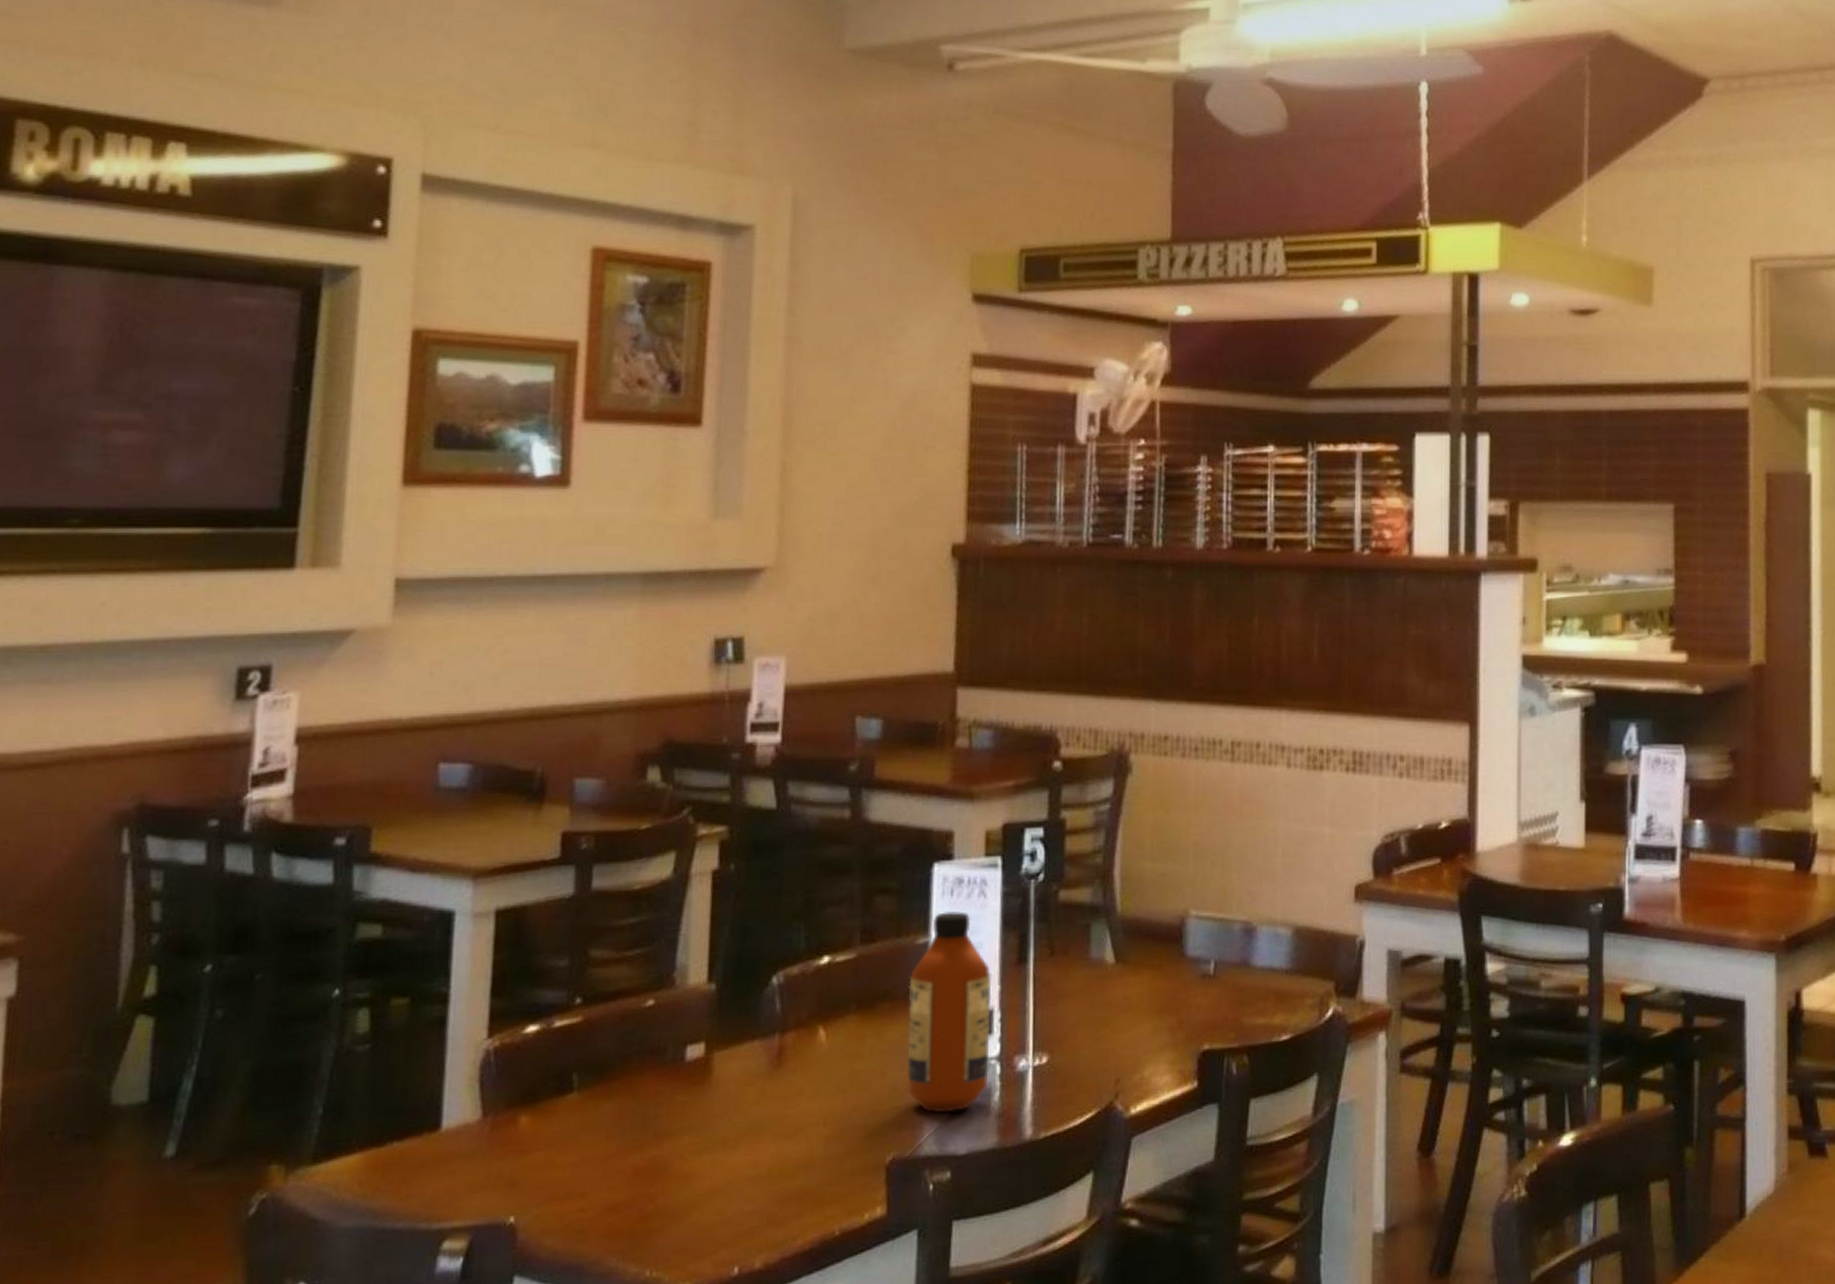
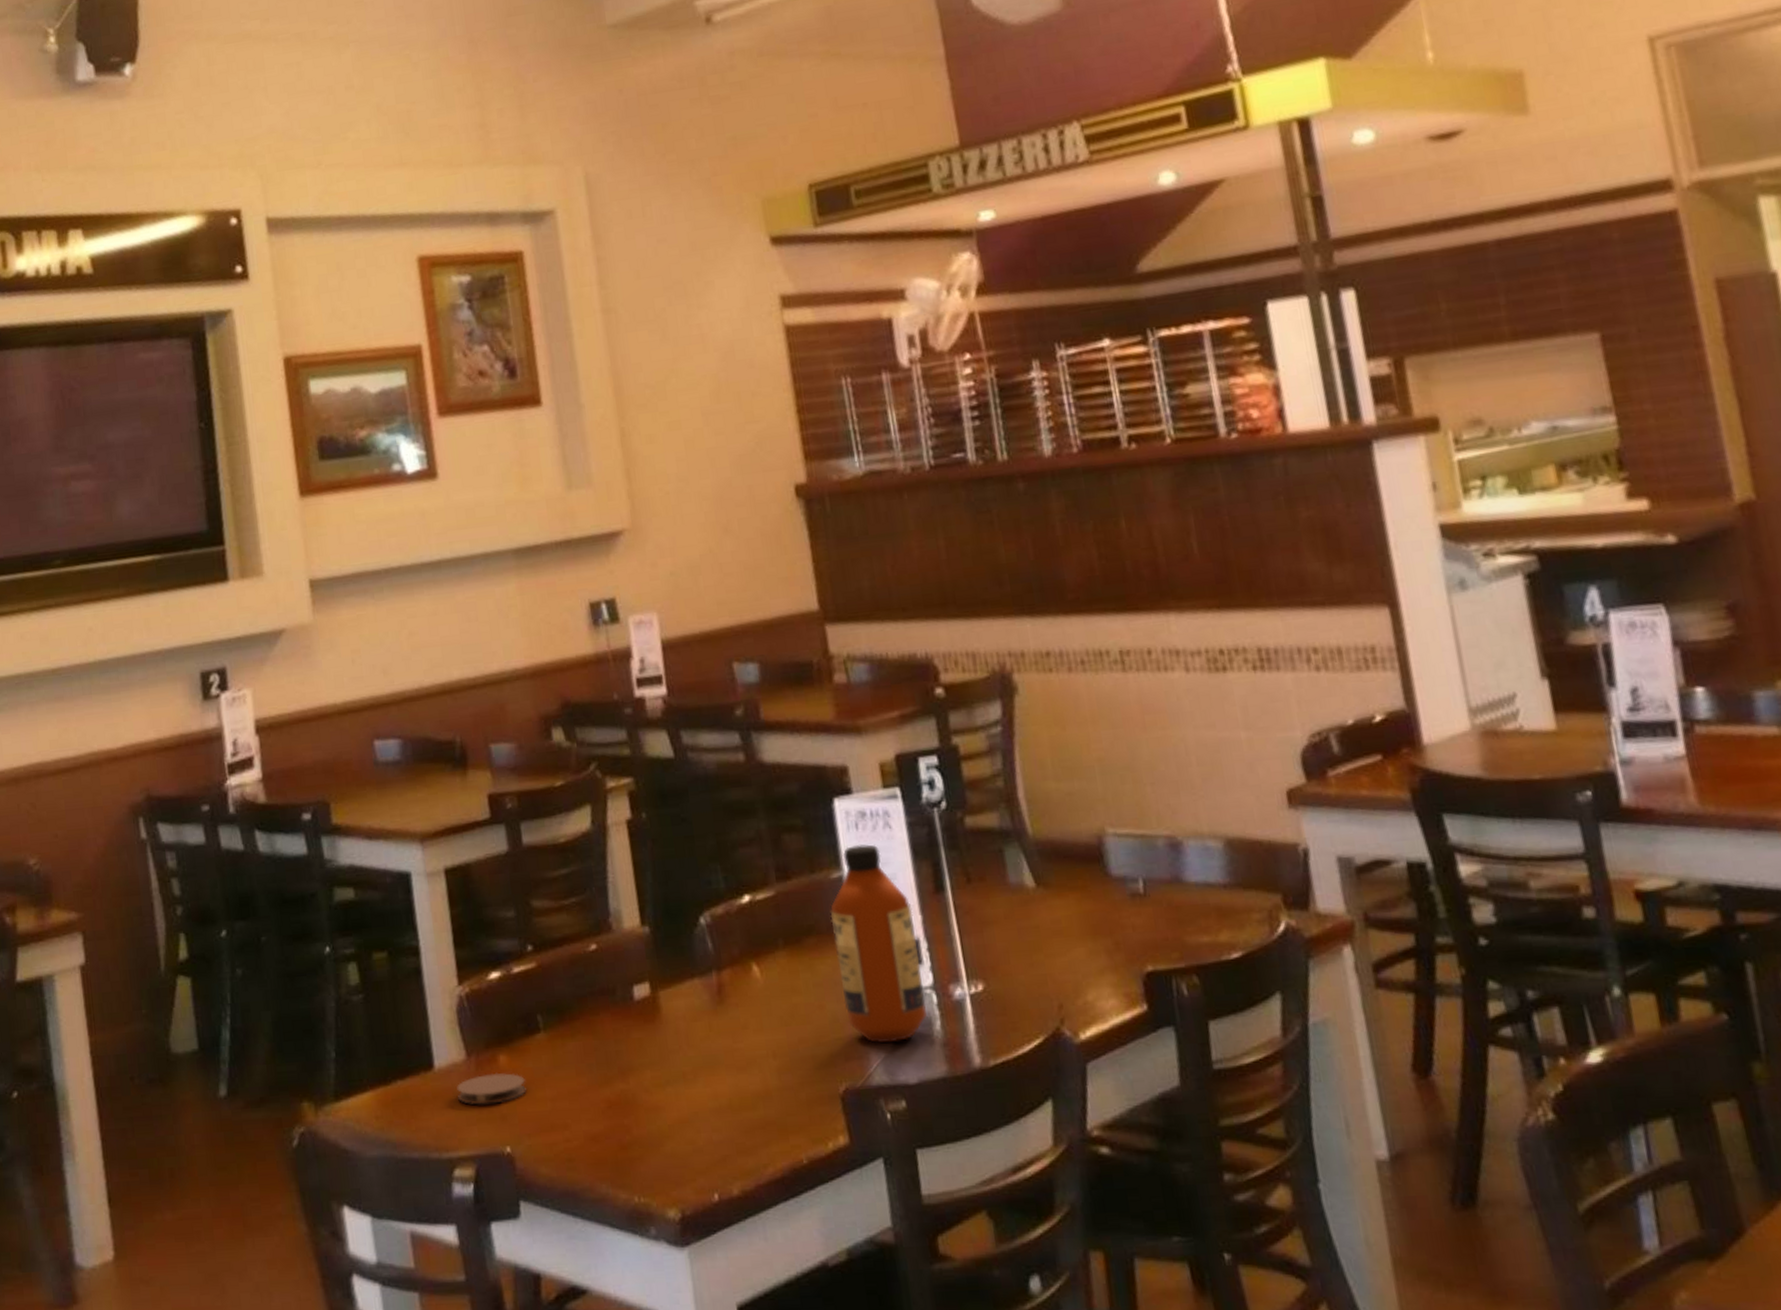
coaster: none [463,1135,546,1171] -> present [457,1072,526,1105]

